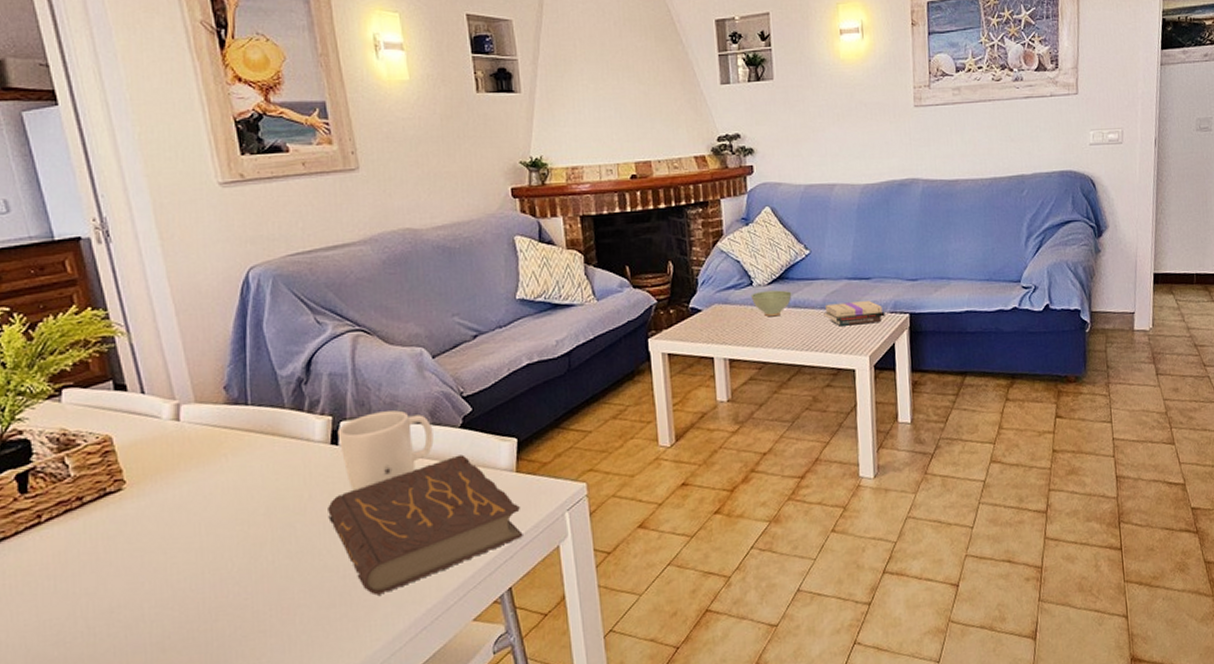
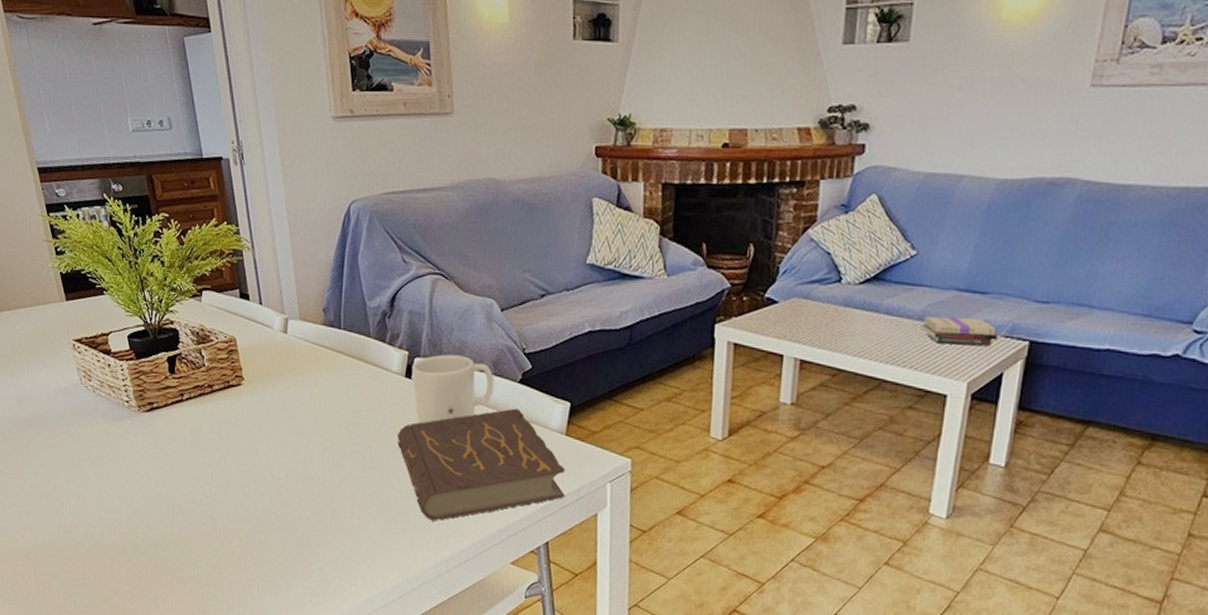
bowl: present [750,290,792,317] -> none [836,290,886,321]

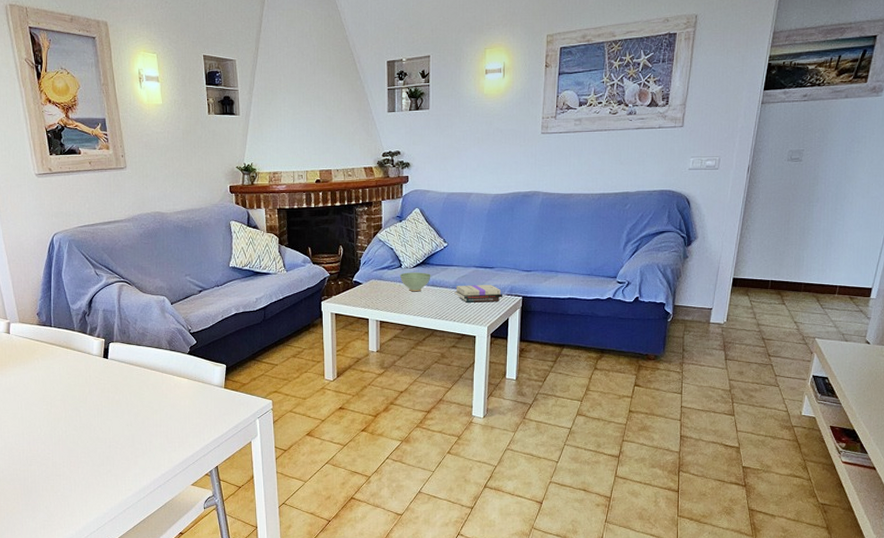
book: present [397,408,565,521] -> none [100,373,227,461]
mug: present [411,354,494,424] -> none [107,339,170,390]
bowl: none [836,290,886,321] -> present [399,272,431,292]

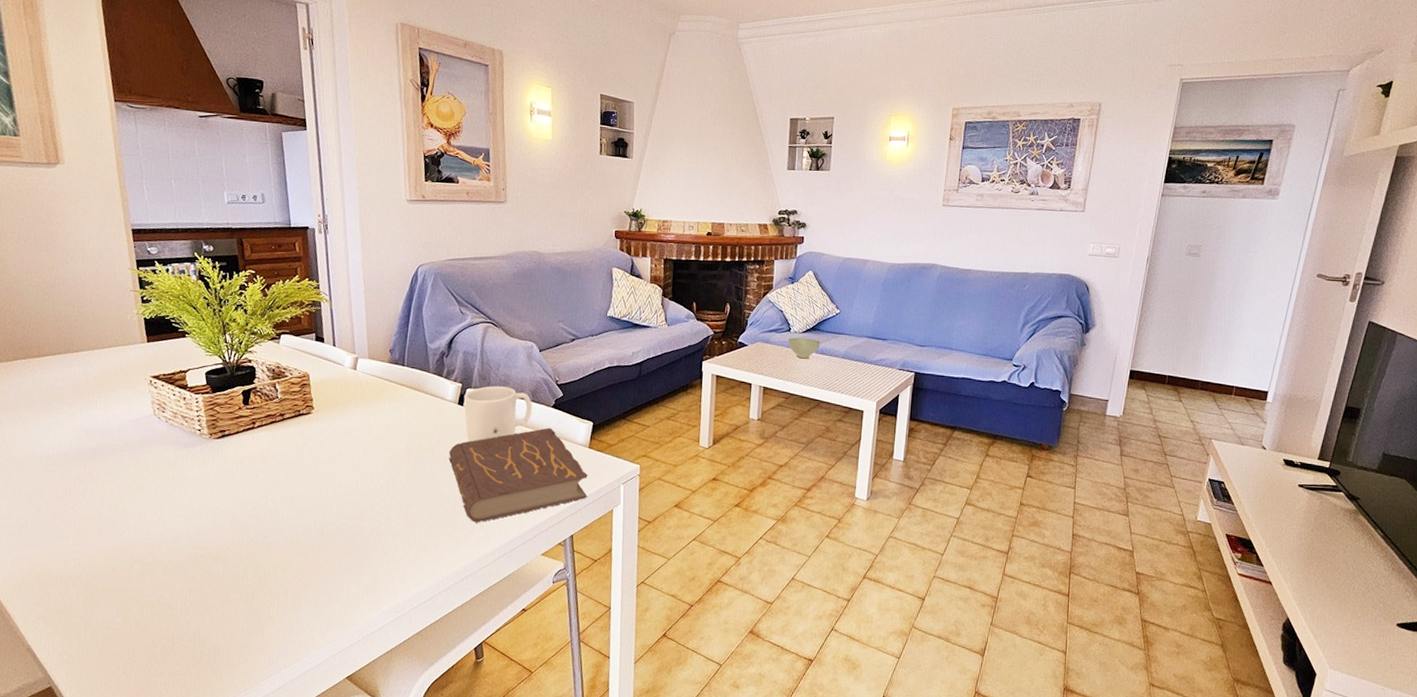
book: none [100,373,227,461] -> present [449,428,588,523]
mug: none [107,339,170,390] -> present [463,386,532,442]
books: present [454,285,503,303] -> none [844,355,895,377]

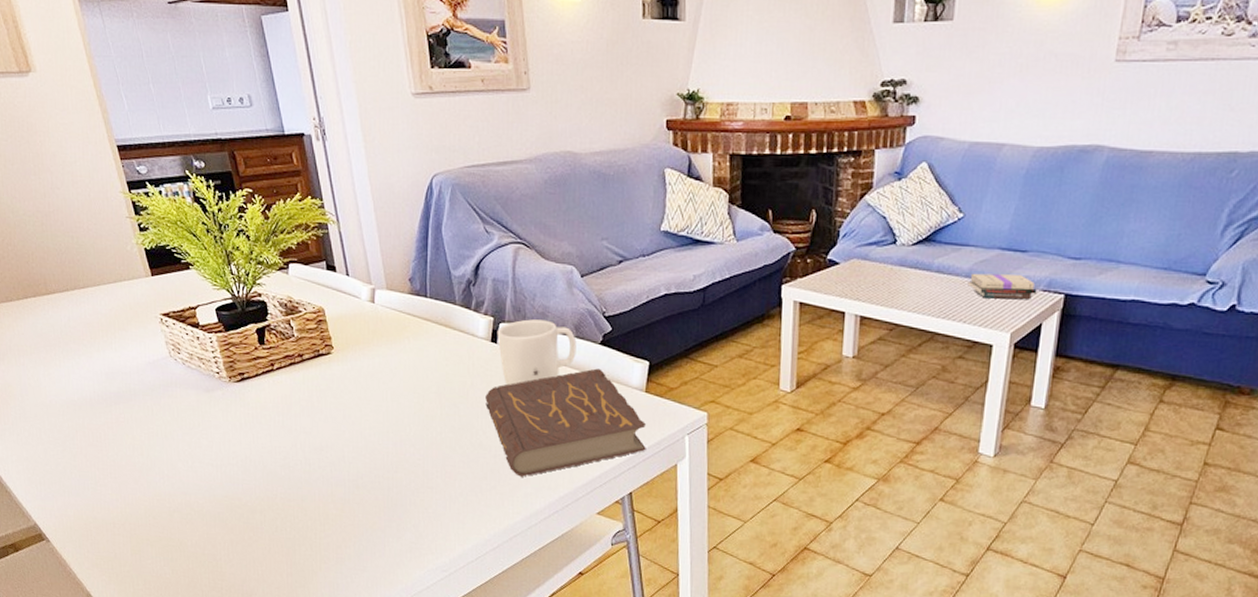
bowl: present [787,337,821,359] -> none [892,251,937,279]
books: none [844,355,895,377] -> present [967,273,1037,300]

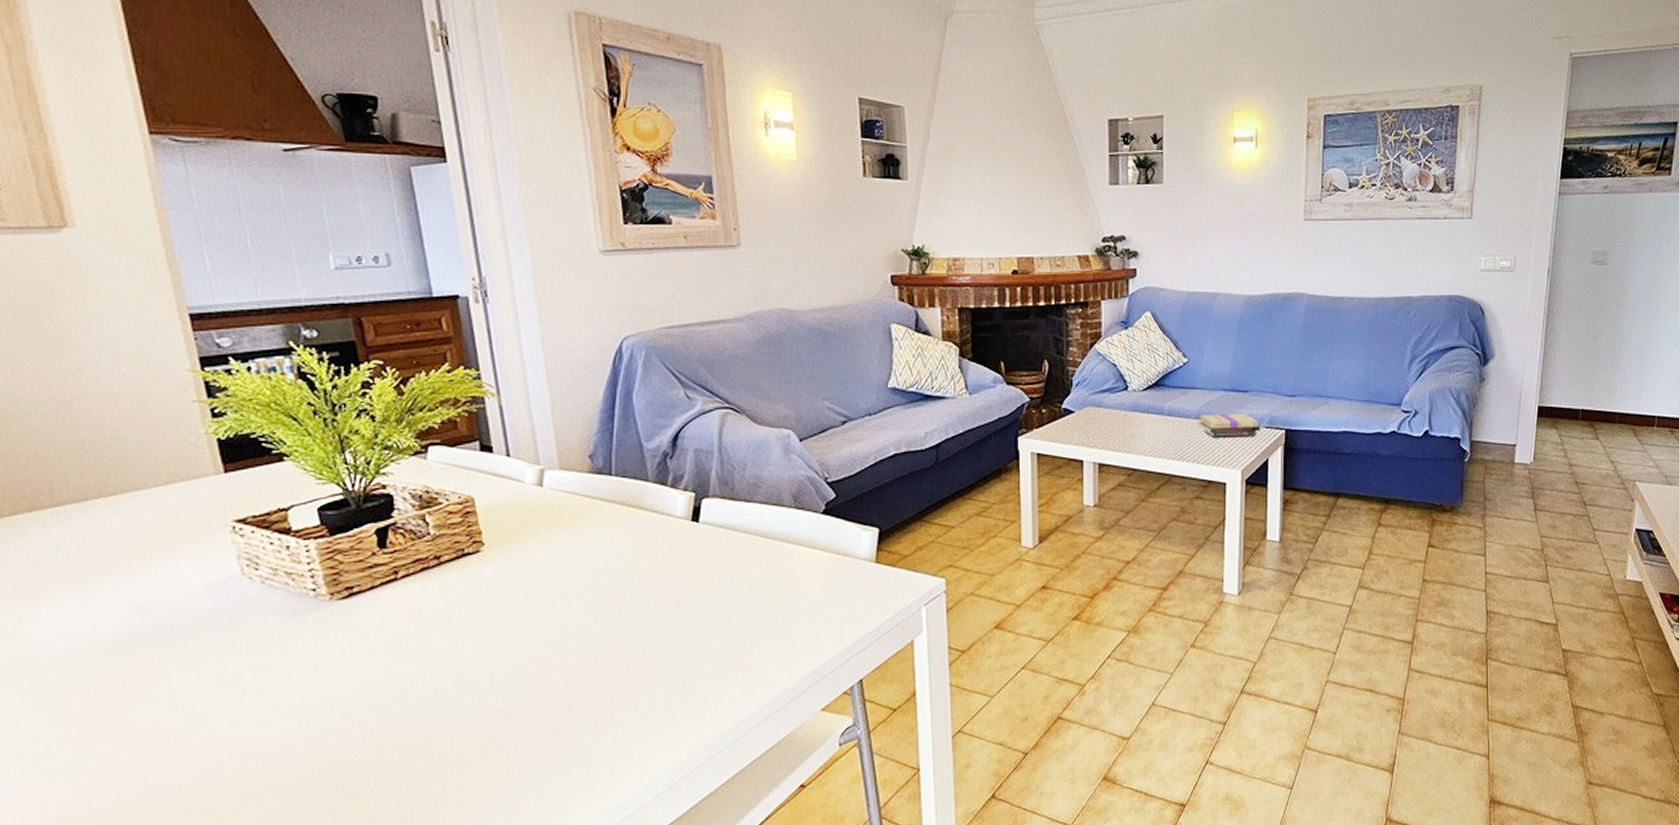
book: present [485,368,646,477] -> none [683,541,878,677]
mug: present [497,319,577,385] -> none [699,491,795,569]

